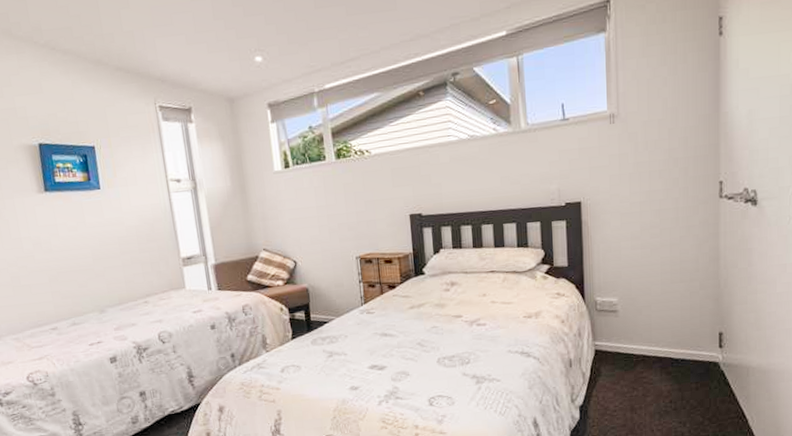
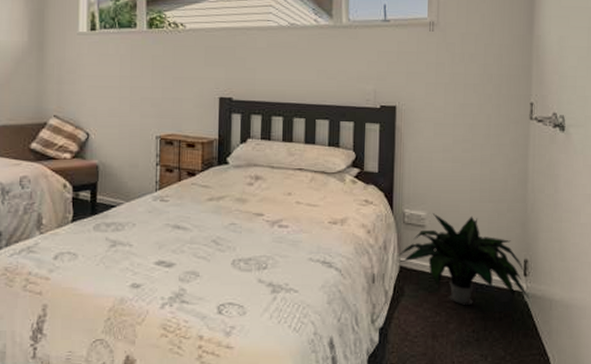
potted plant: none [594,297,726,379] -> present [399,213,529,305]

